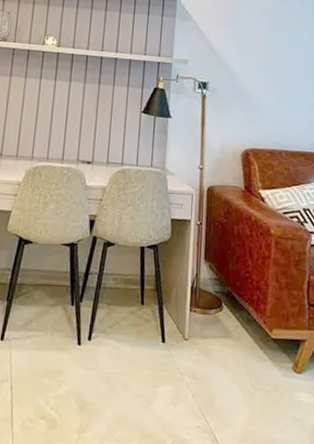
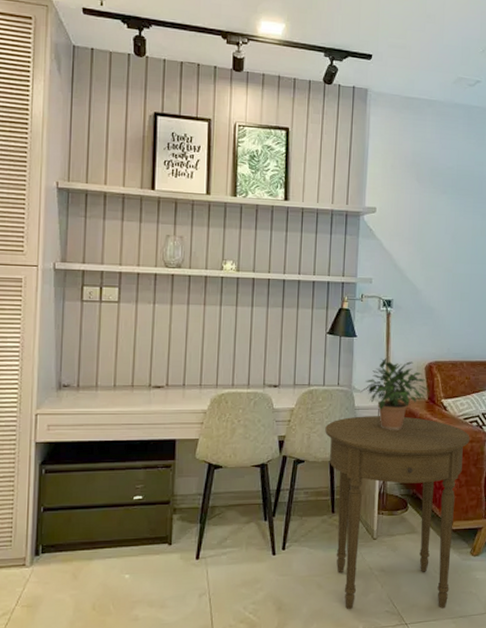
side table: none [137,200,290,433] -> present [325,416,470,610]
potted plant: none [175,141,246,220] -> present [361,357,429,430]

